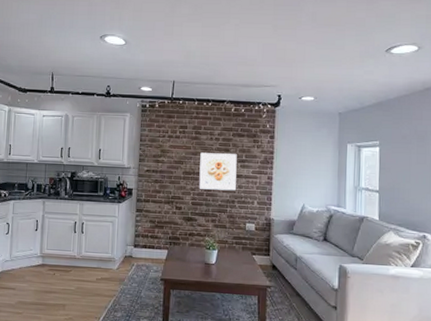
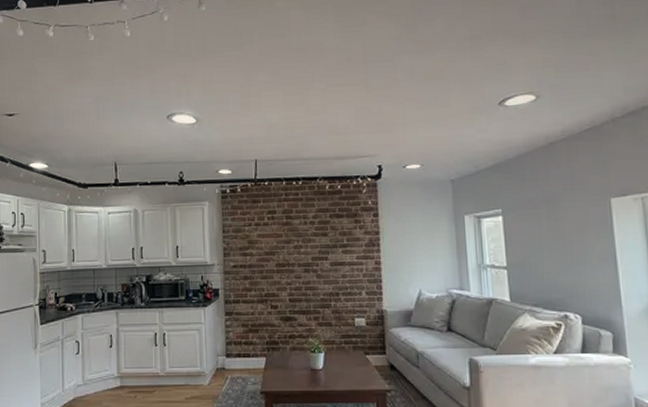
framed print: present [199,152,237,191] -> none [294,238,339,283]

